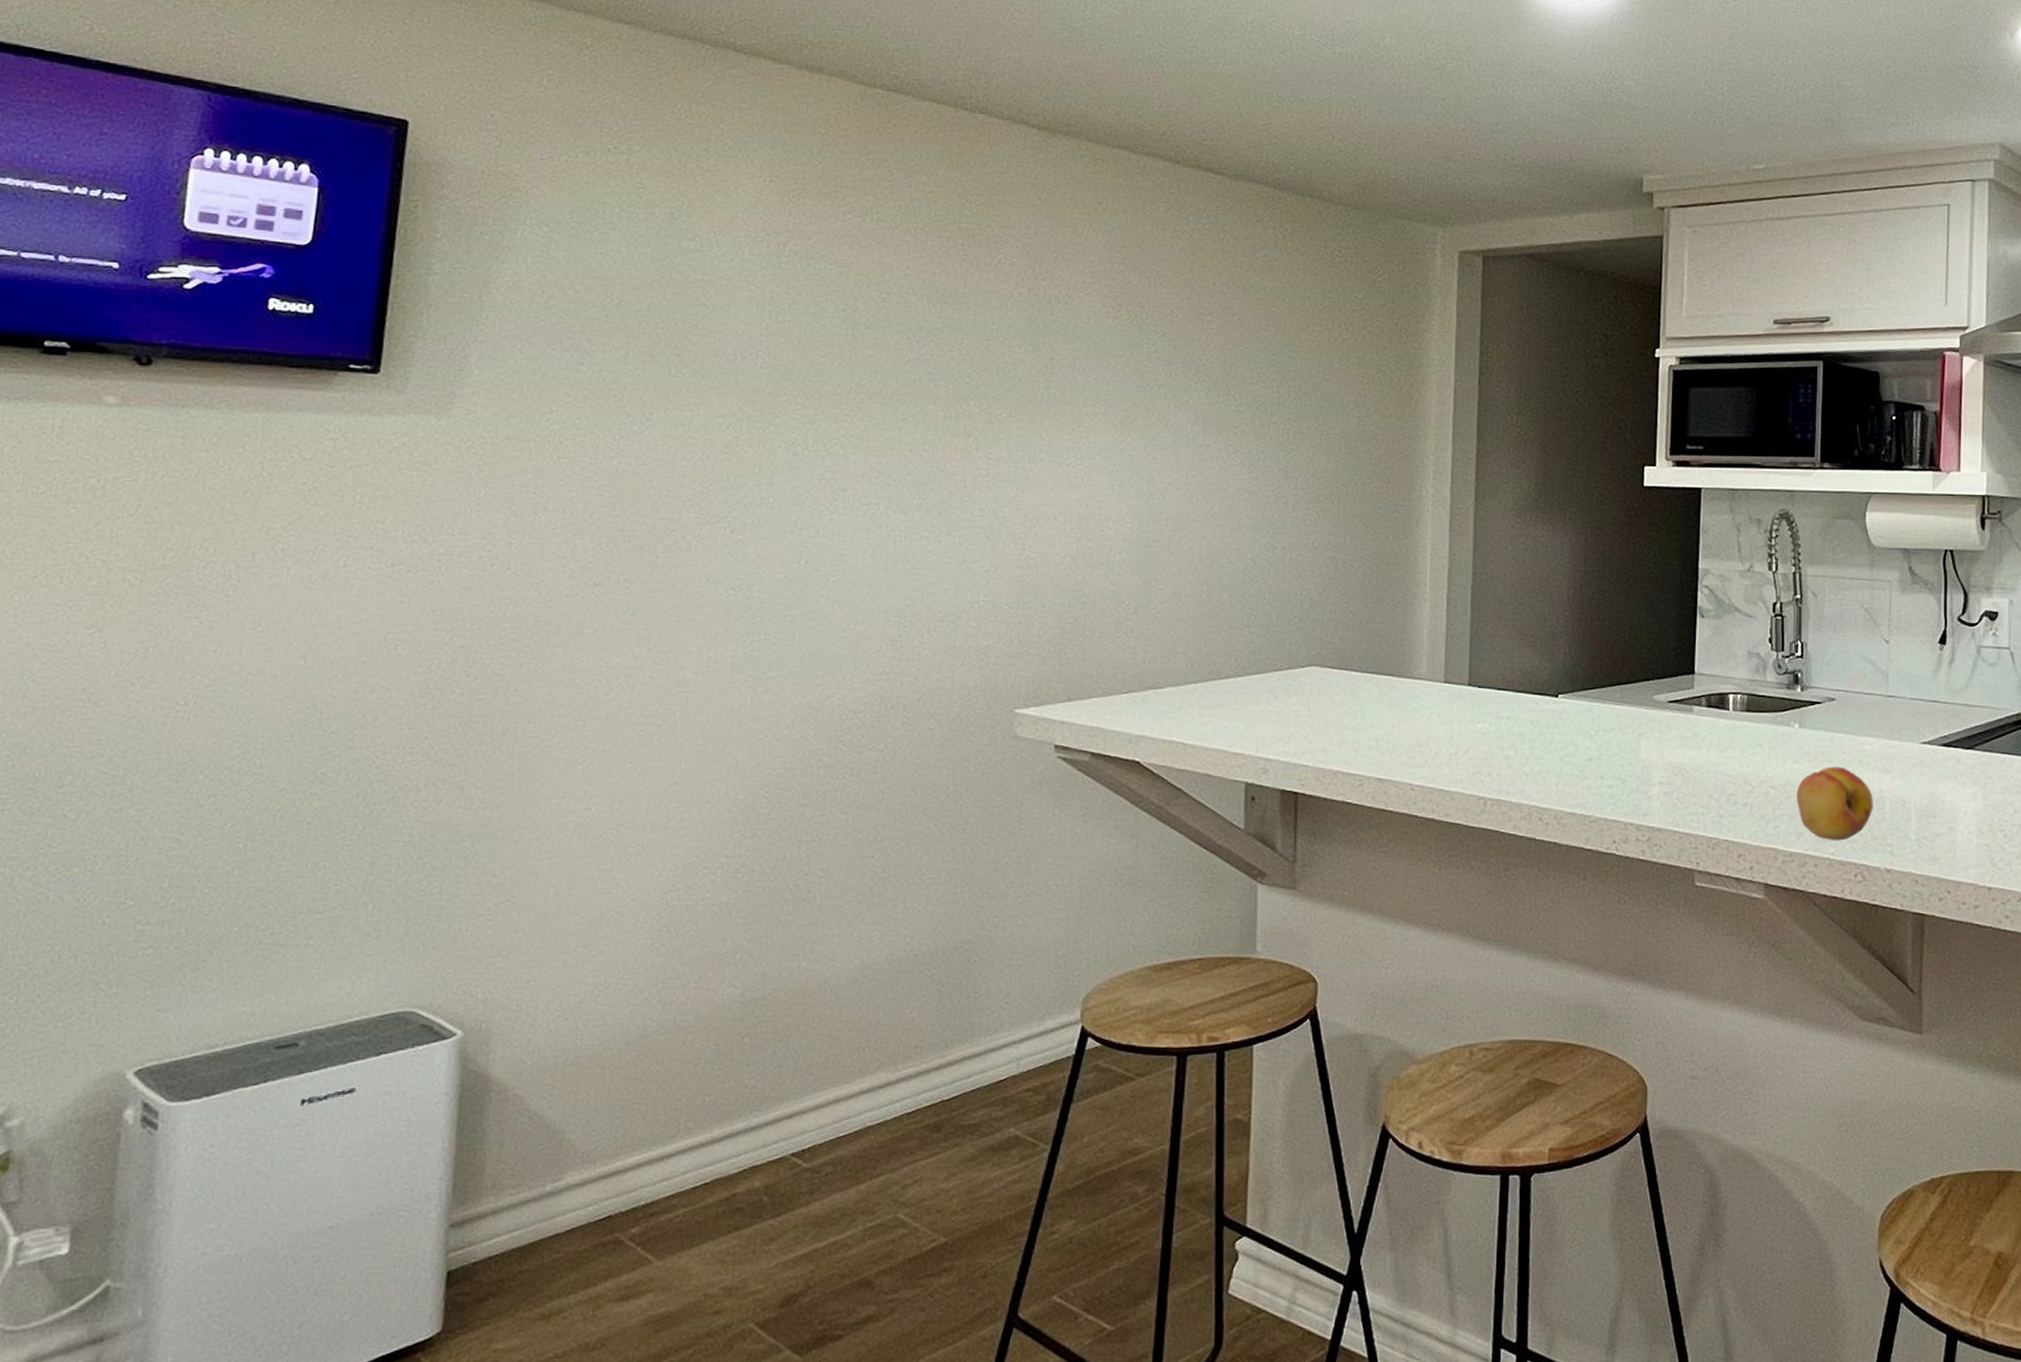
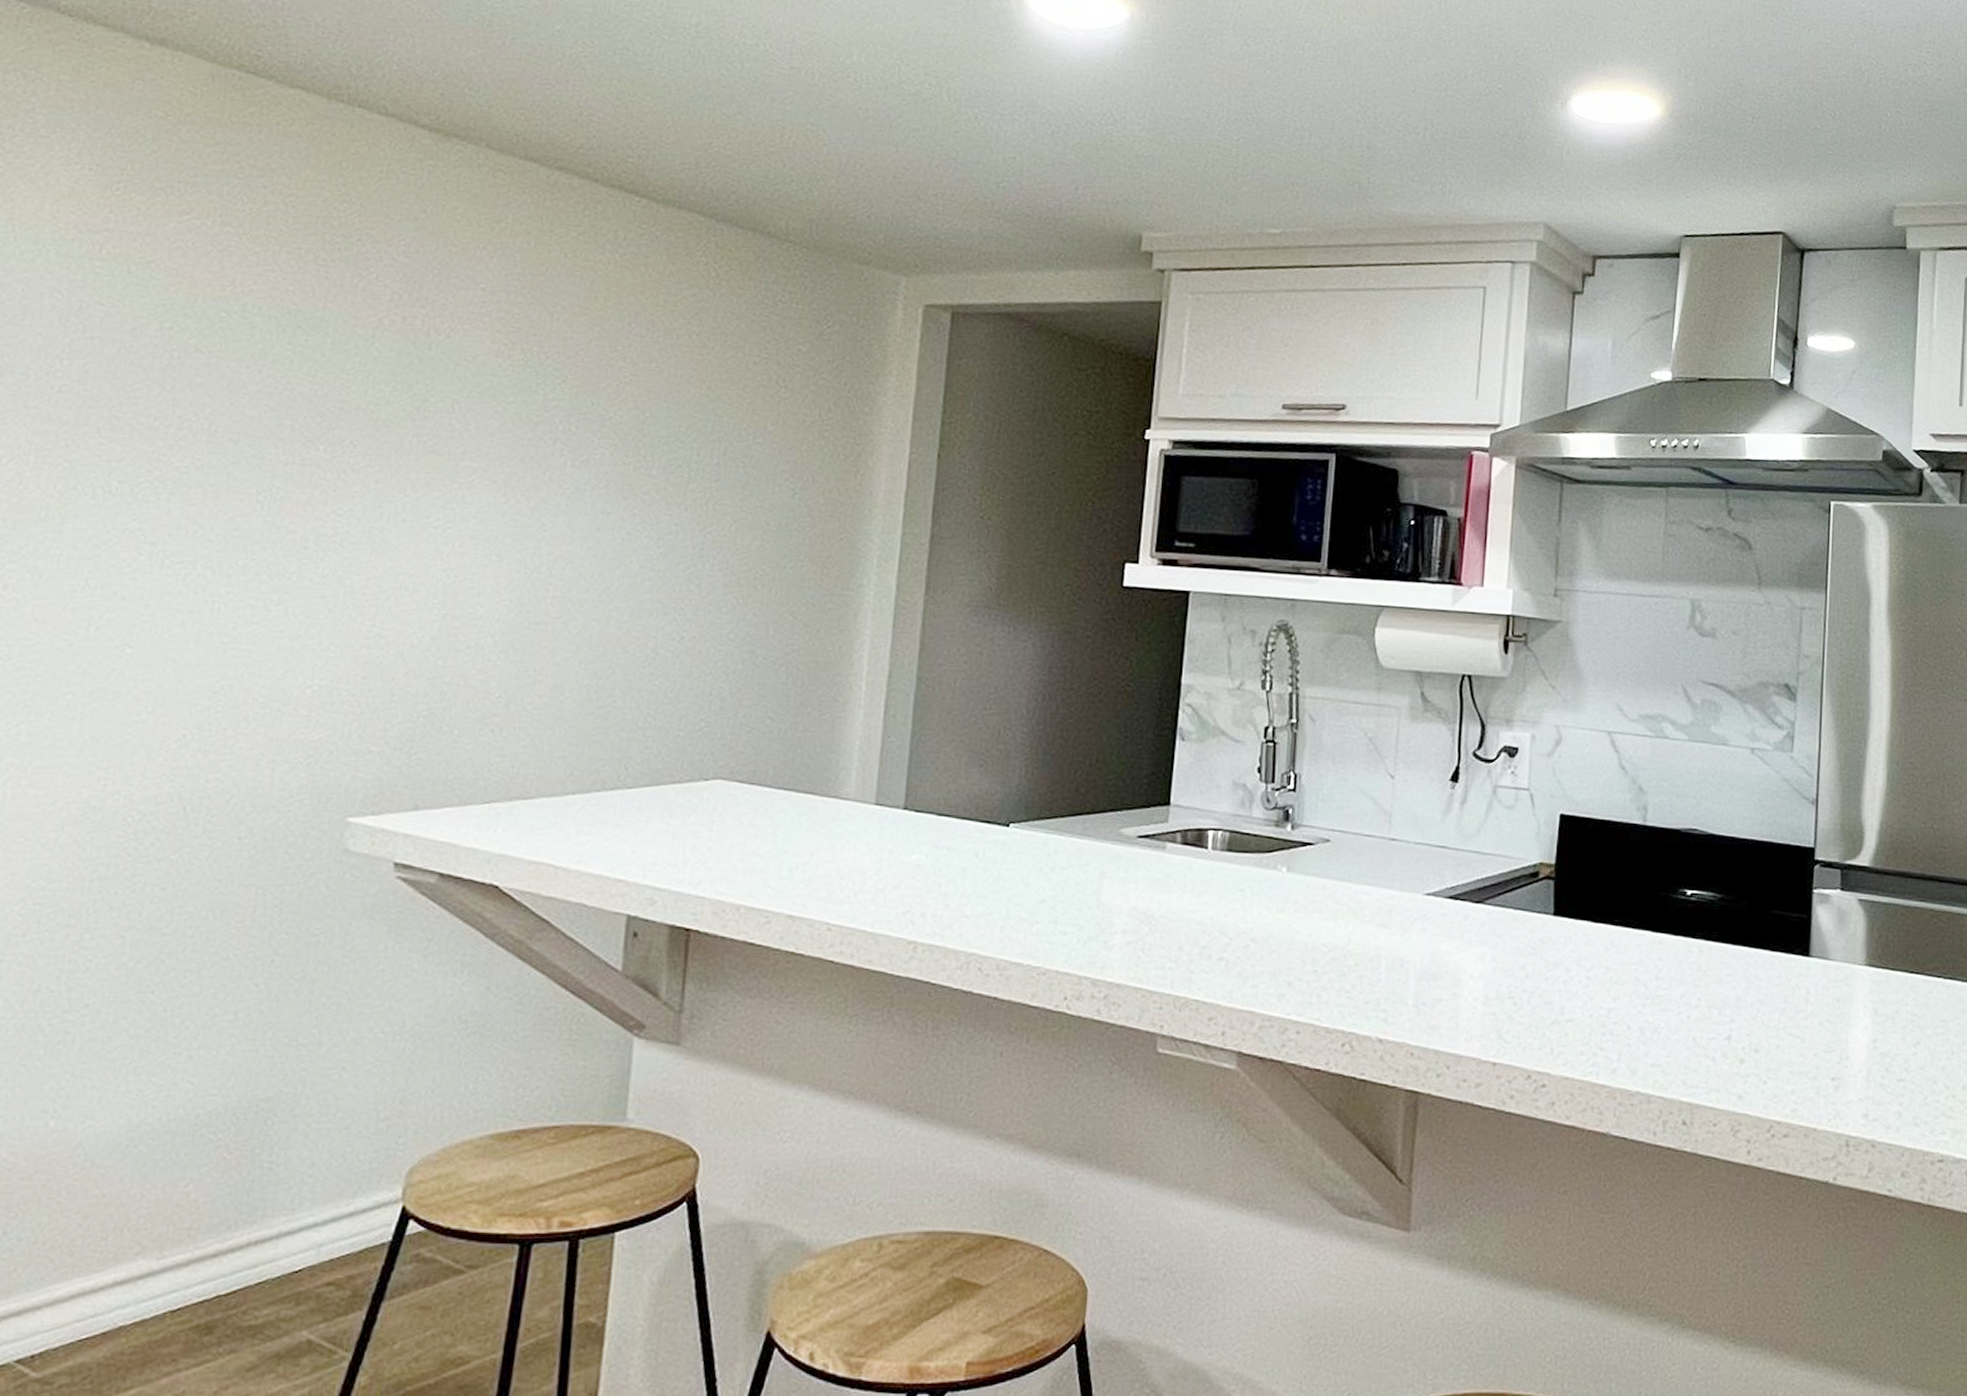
fruit: present [1797,767,1873,841] -> none [1279,918,1368,1005]

